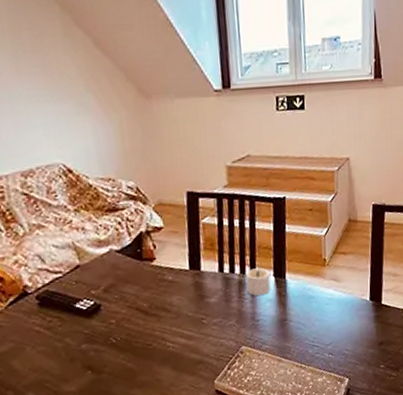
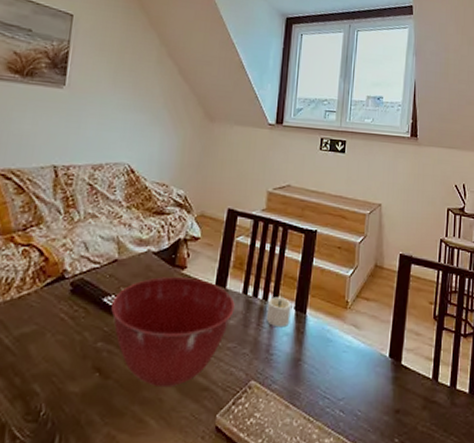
mixing bowl: none [85,267,214,371] -> present [111,277,235,388]

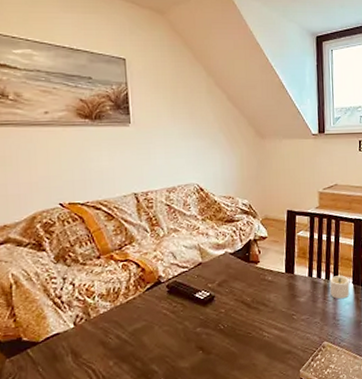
mixing bowl: present [111,277,235,388] -> none [203,269,303,356]

